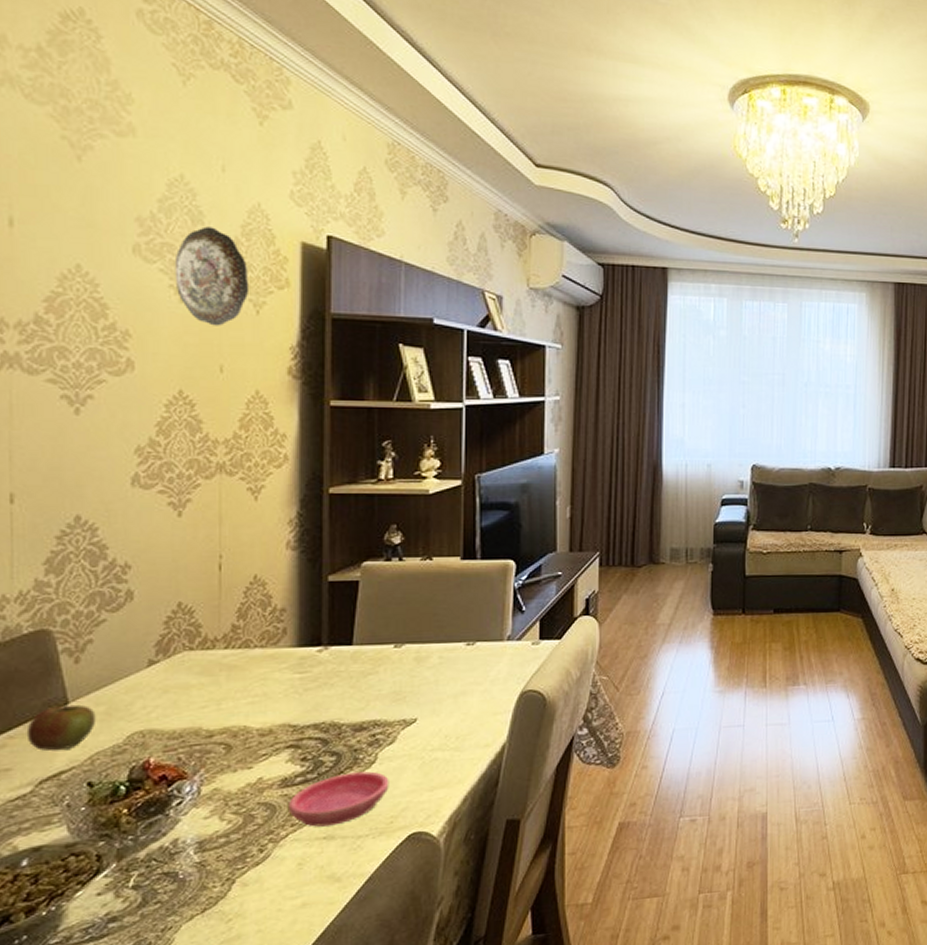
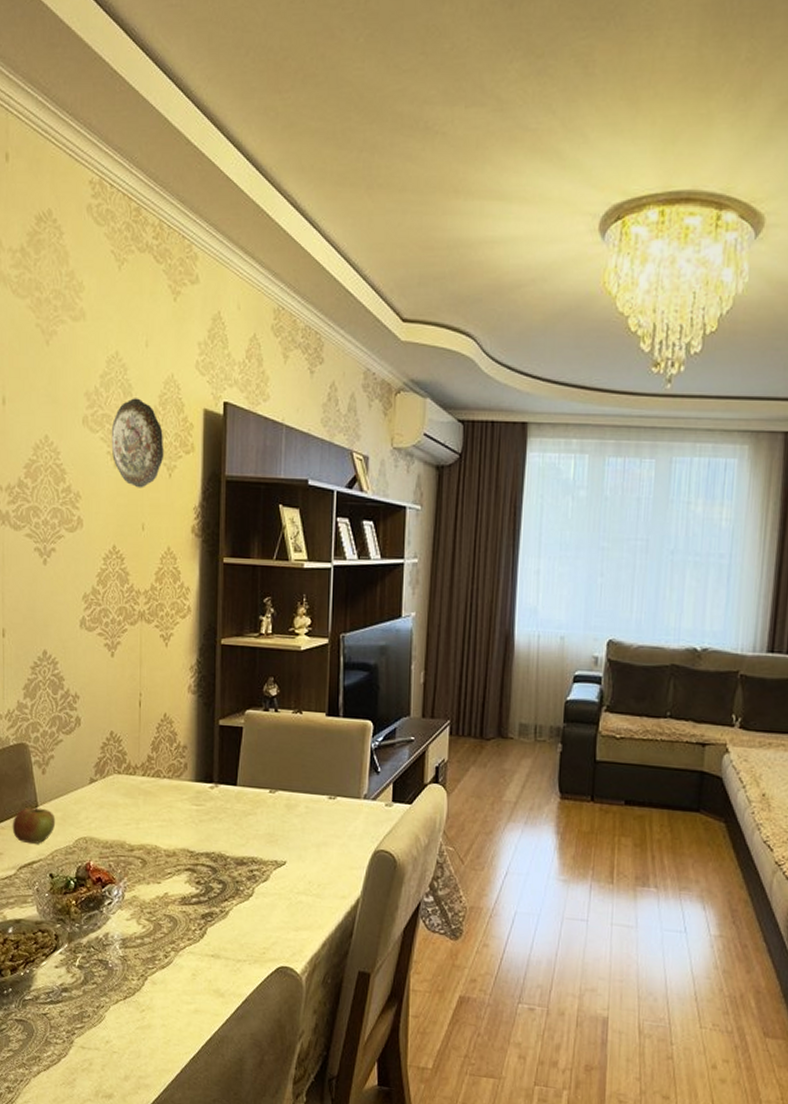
saucer: present [289,771,389,827] -> none [187,901,263,947]

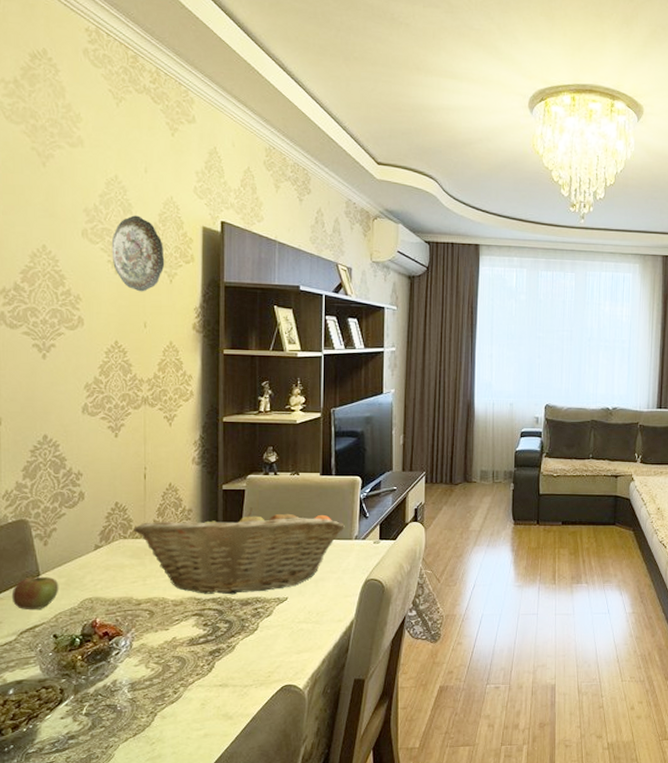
fruit basket: none [128,749,352,851] -> present [133,507,345,595]

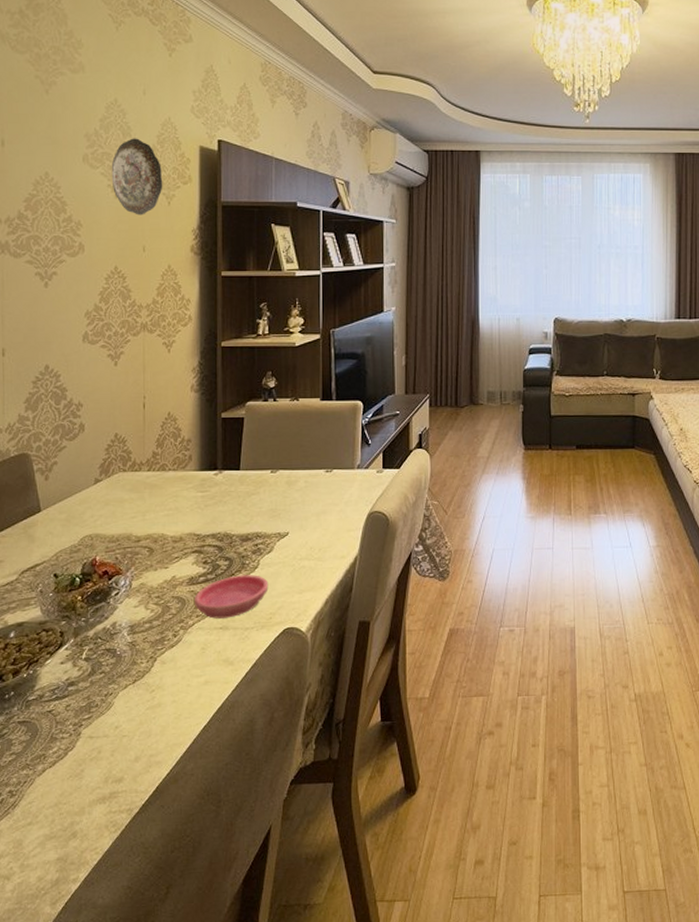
apple: present [11,574,59,610] -> none [13,510,60,548]
fruit basket: present [133,507,345,595] -> none [133,436,346,530]
saucer: none [195,636,268,677] -> present [195,575,269,619]

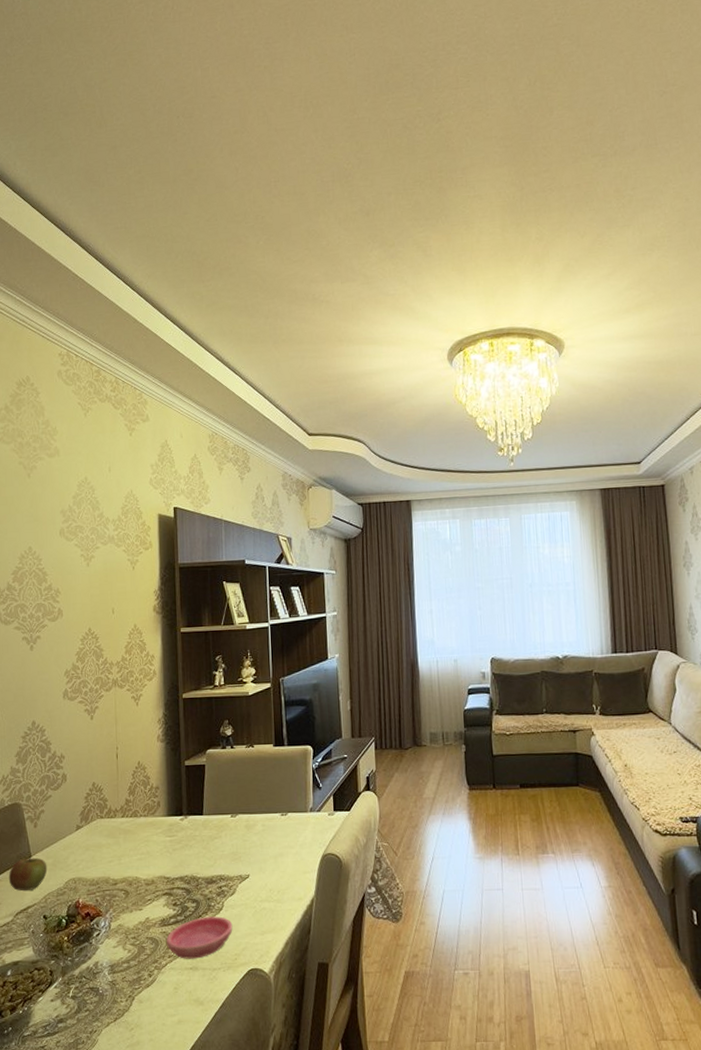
apple: none [13,510,60,548] -> present [8,855,48,892]
decorative plate: present [111,138,163,215] -> none [83,511,128,581]

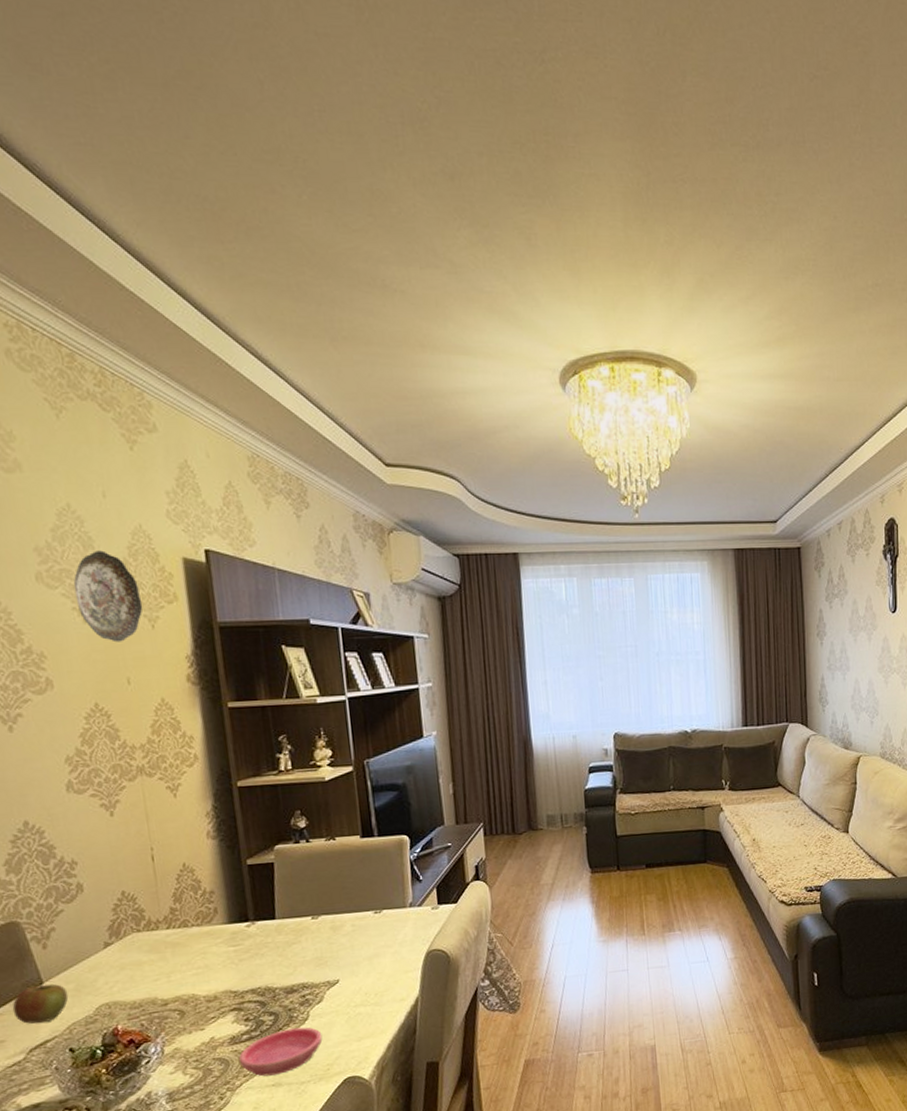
decorative plate: none [83,511,128,581] -> present [73,550,143,643]

